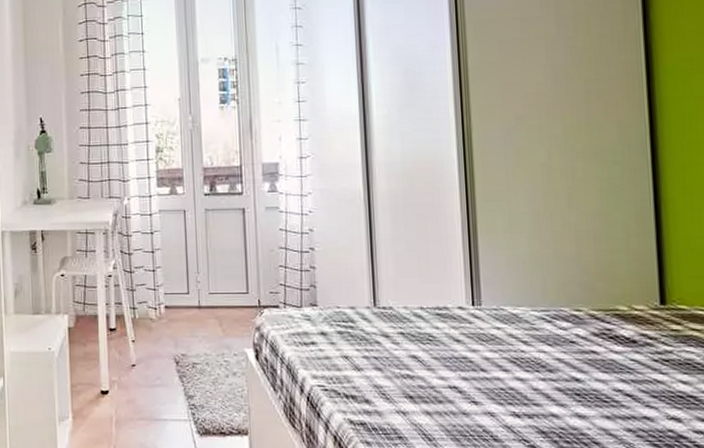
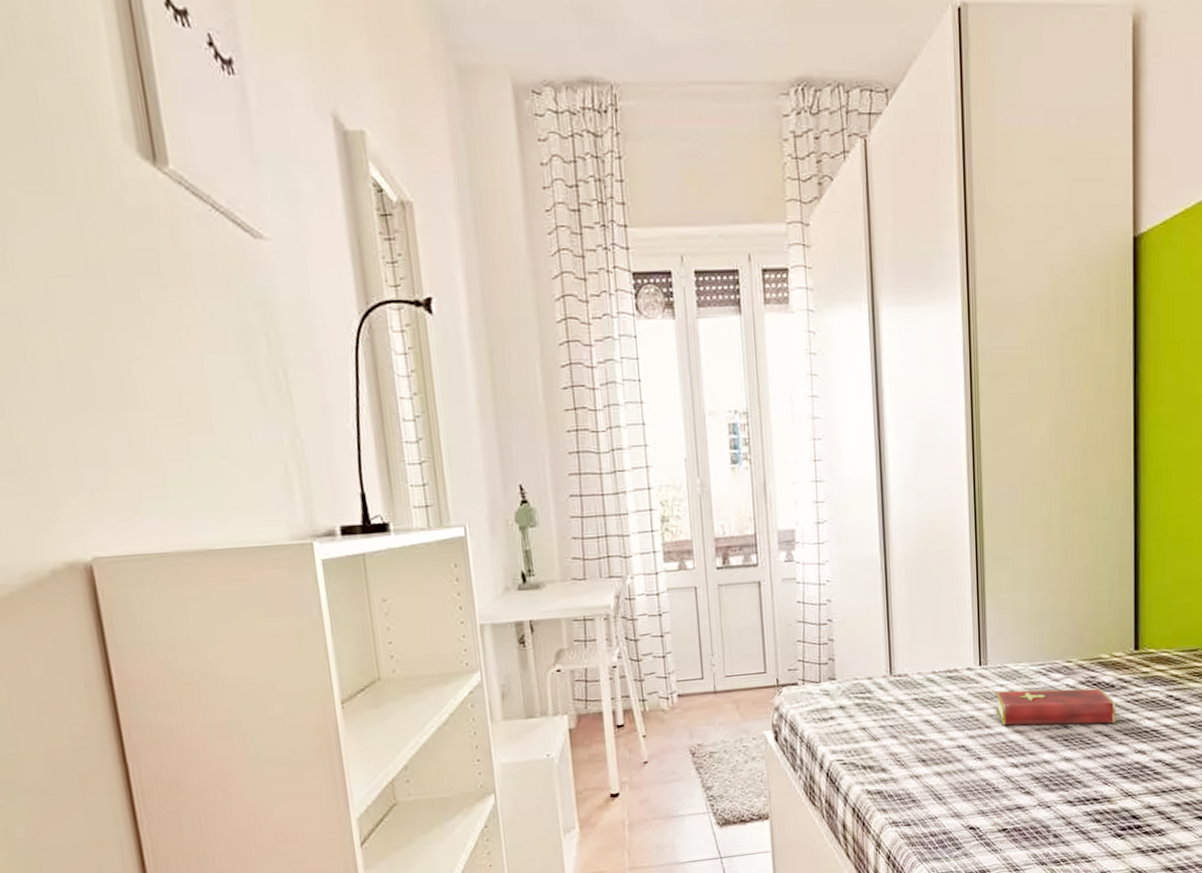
hardcover book: none [491,333,641,383] -> present [995,688,1116,726]

